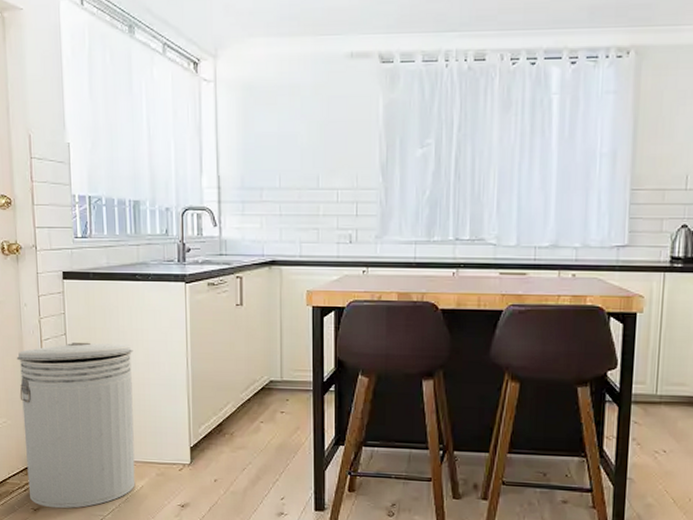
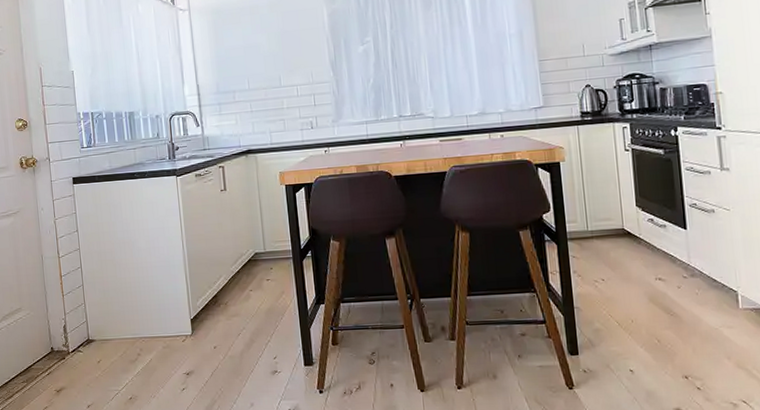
can: present [16,342,135,509] -> none [36,234,145,388]

